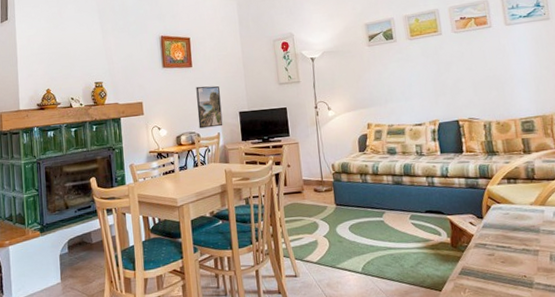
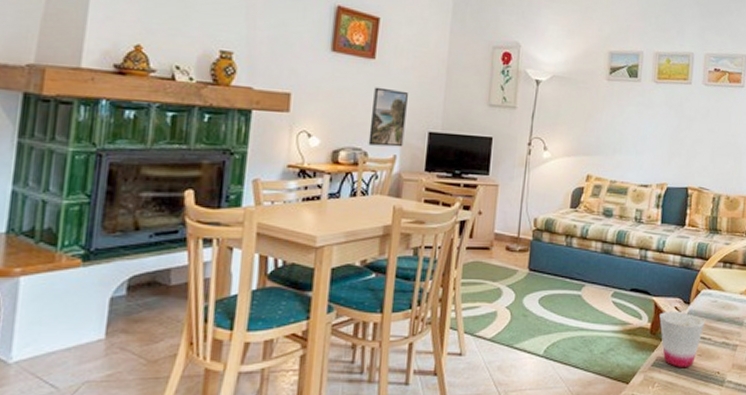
cup: none [457,226,502,274] -> present [659,311,705,367]

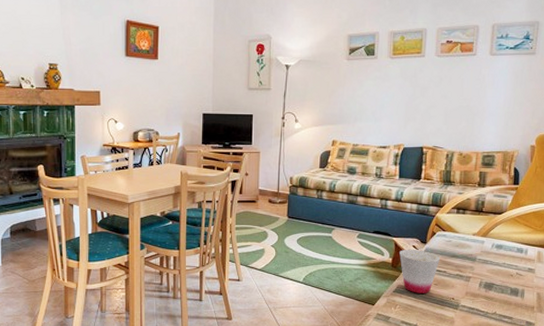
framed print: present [368,87,408,147] -> none [158,81,185,127]

